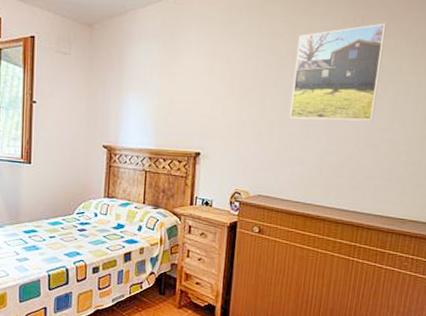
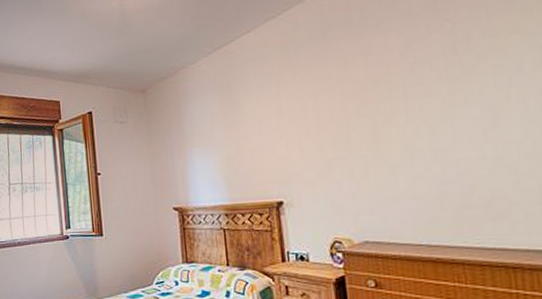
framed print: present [289,23,387,122] -> none [374,21,499,148]

